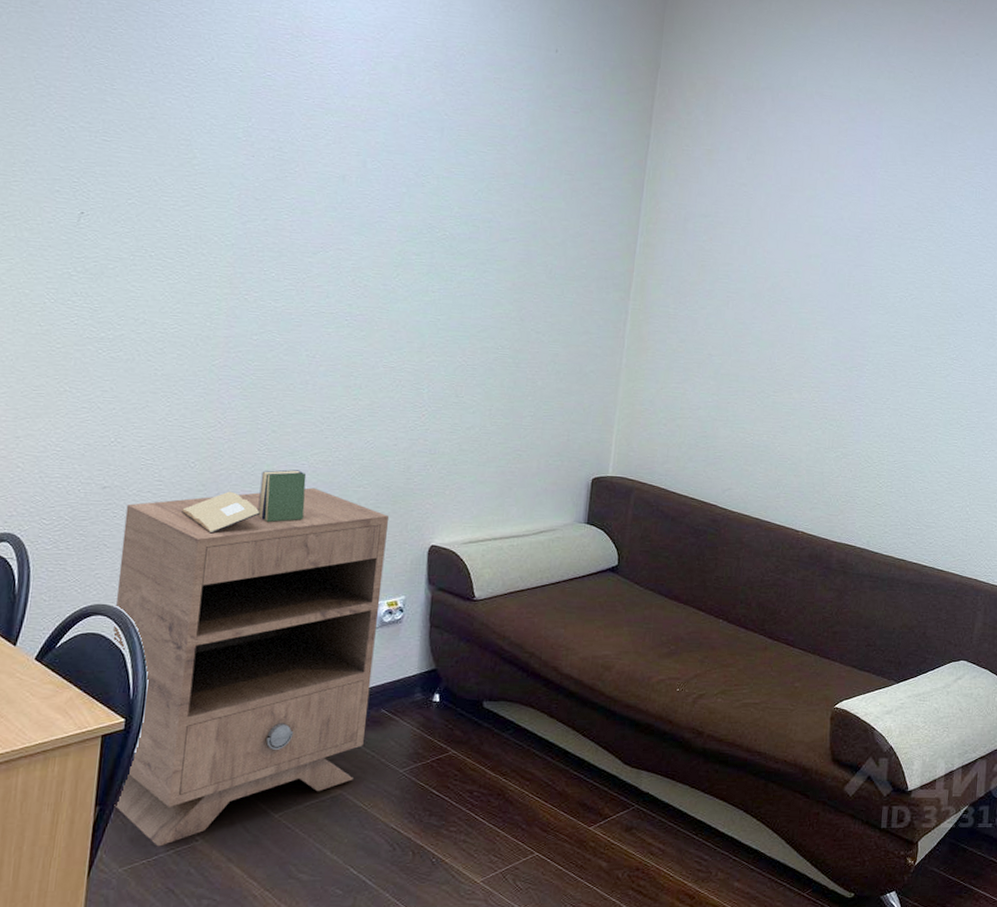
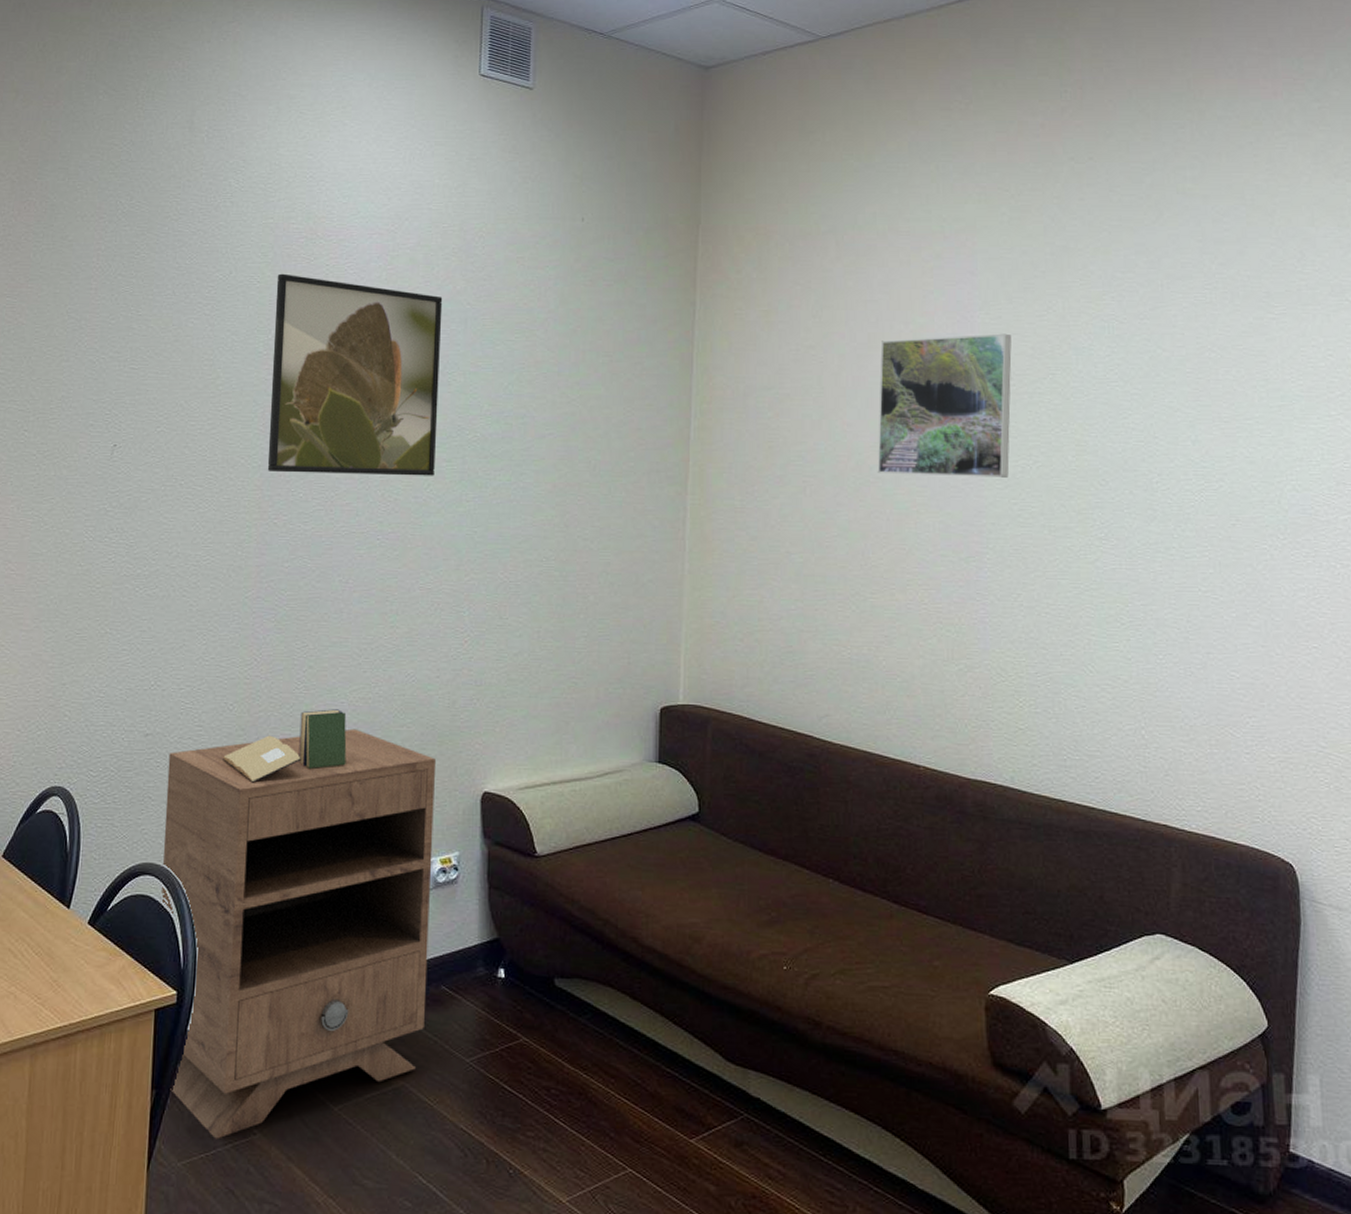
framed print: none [240,65,422,267] -> present [267,273,443,476]
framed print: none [788,185,902,306] -> present [877,333,1012,478]

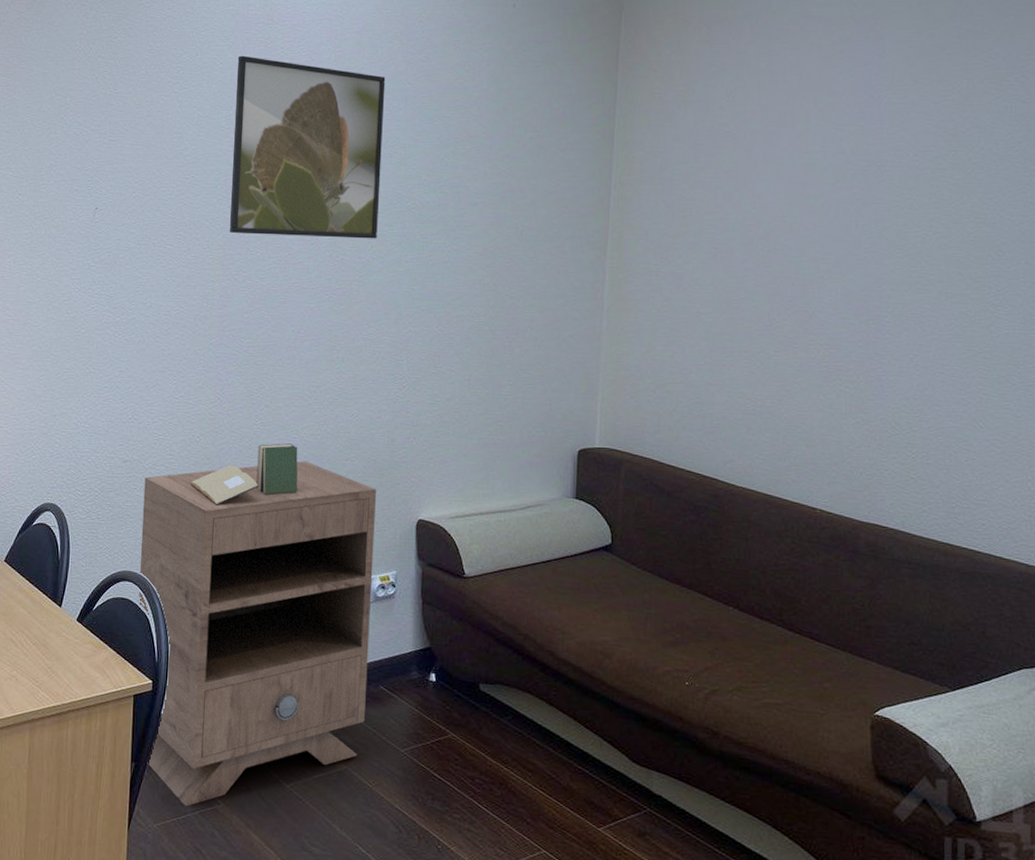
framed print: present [877,333,1012,478] -> none [784,112,916,247]

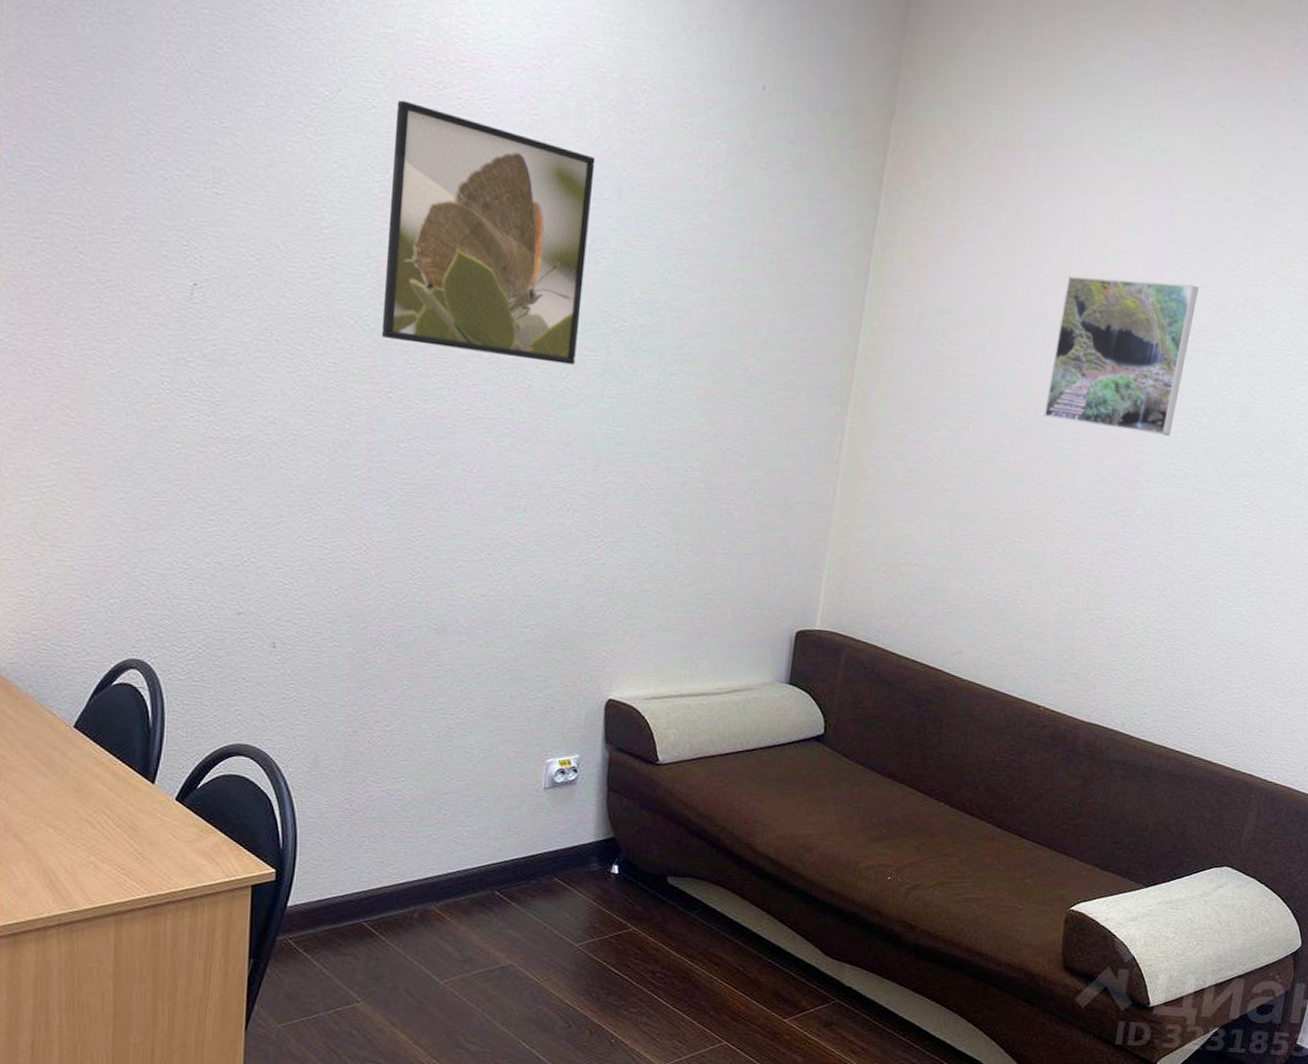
nightstand: present [139,461,377,807] -> none [258,625,561,1005]
book: present [191,443,298,505] -> none [326,603,466,672]
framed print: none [784,112,916,247] -> present [1043,275,1199,436]

